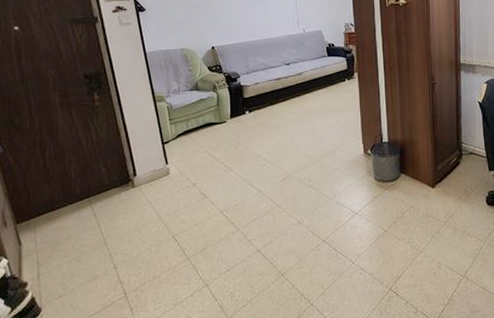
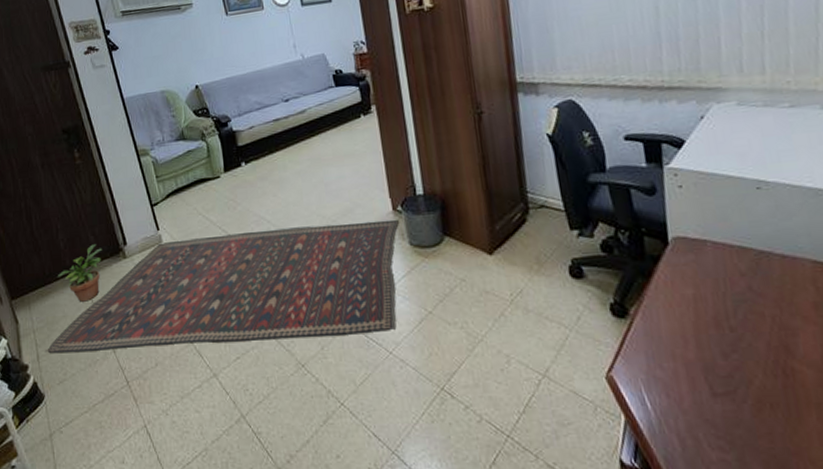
area rug: none [46,161,369,272] -> present [45,220,400,354]
potted plant: none [65,175,113,225] -> present [57,244,103,302]

